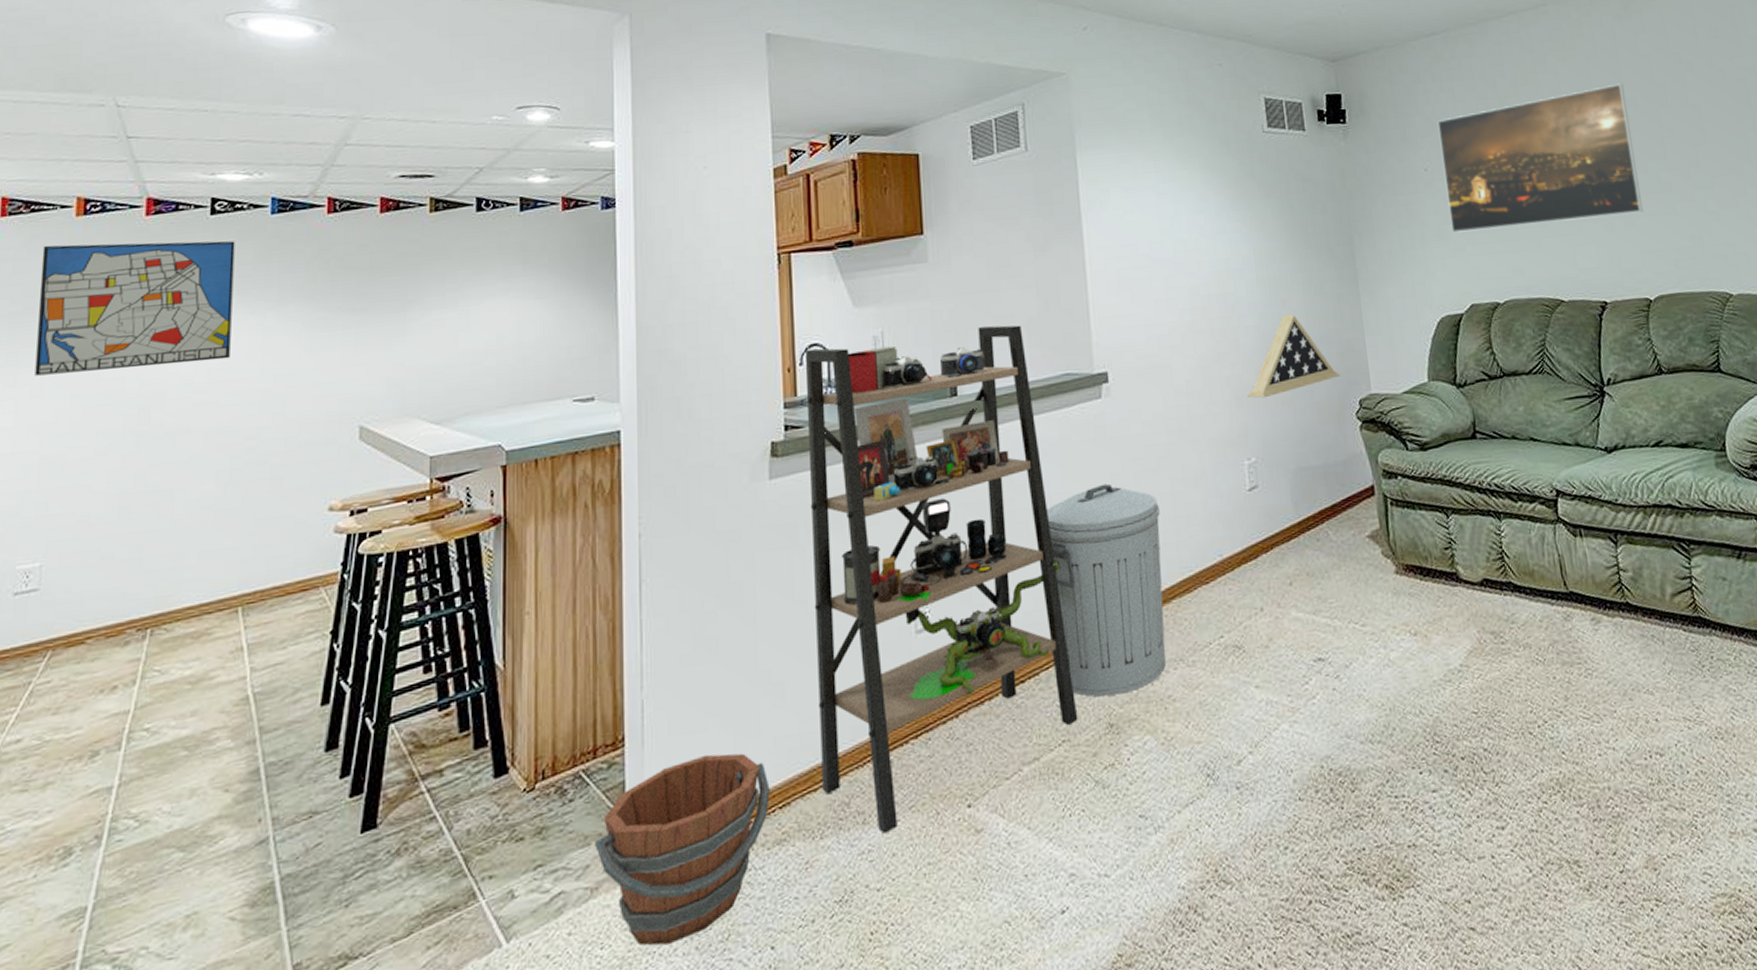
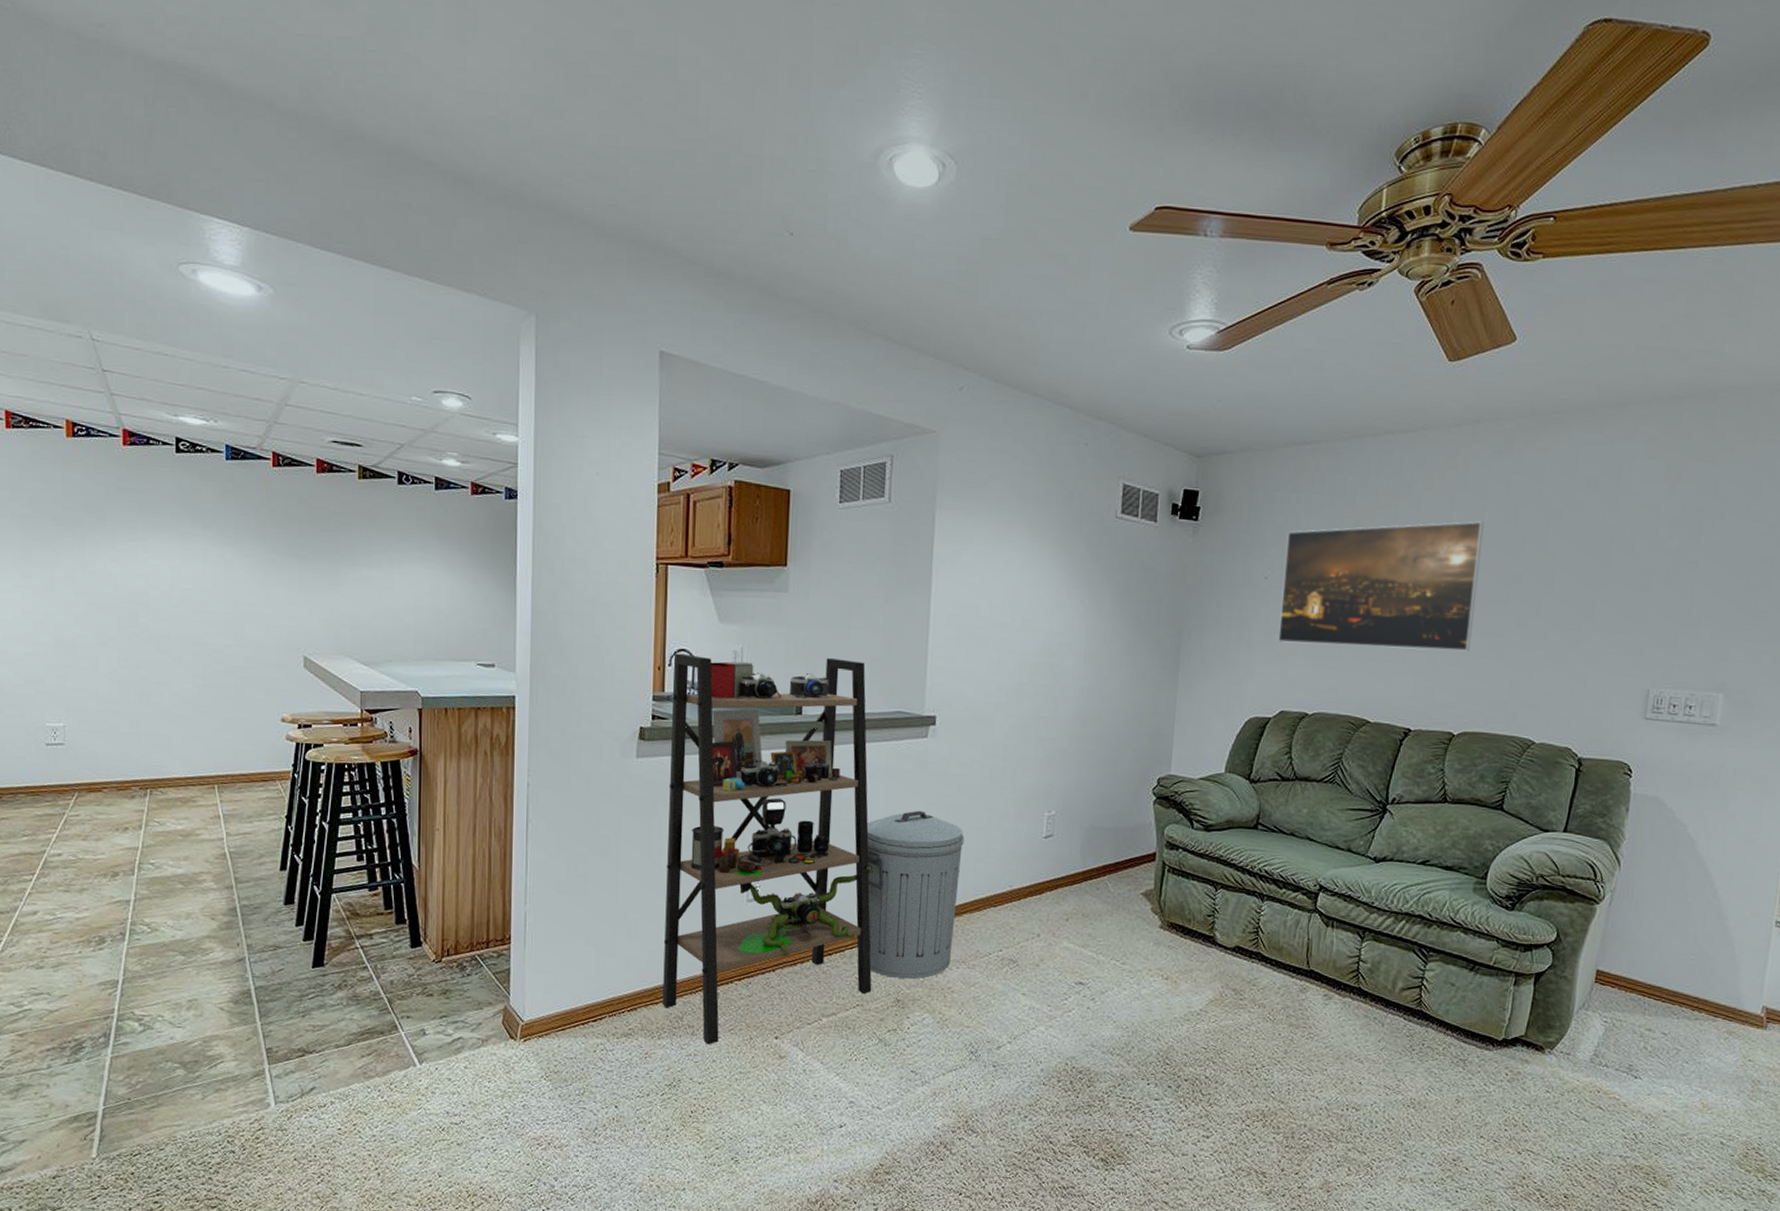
wall art: present [35,241,235,376] -> none [42,459,198,582]
bucket: present [595,753,770,946] -> none [486,961,621,1089]
display case: present [1248,314,1341,399] -> none [1058,691,1146,762]

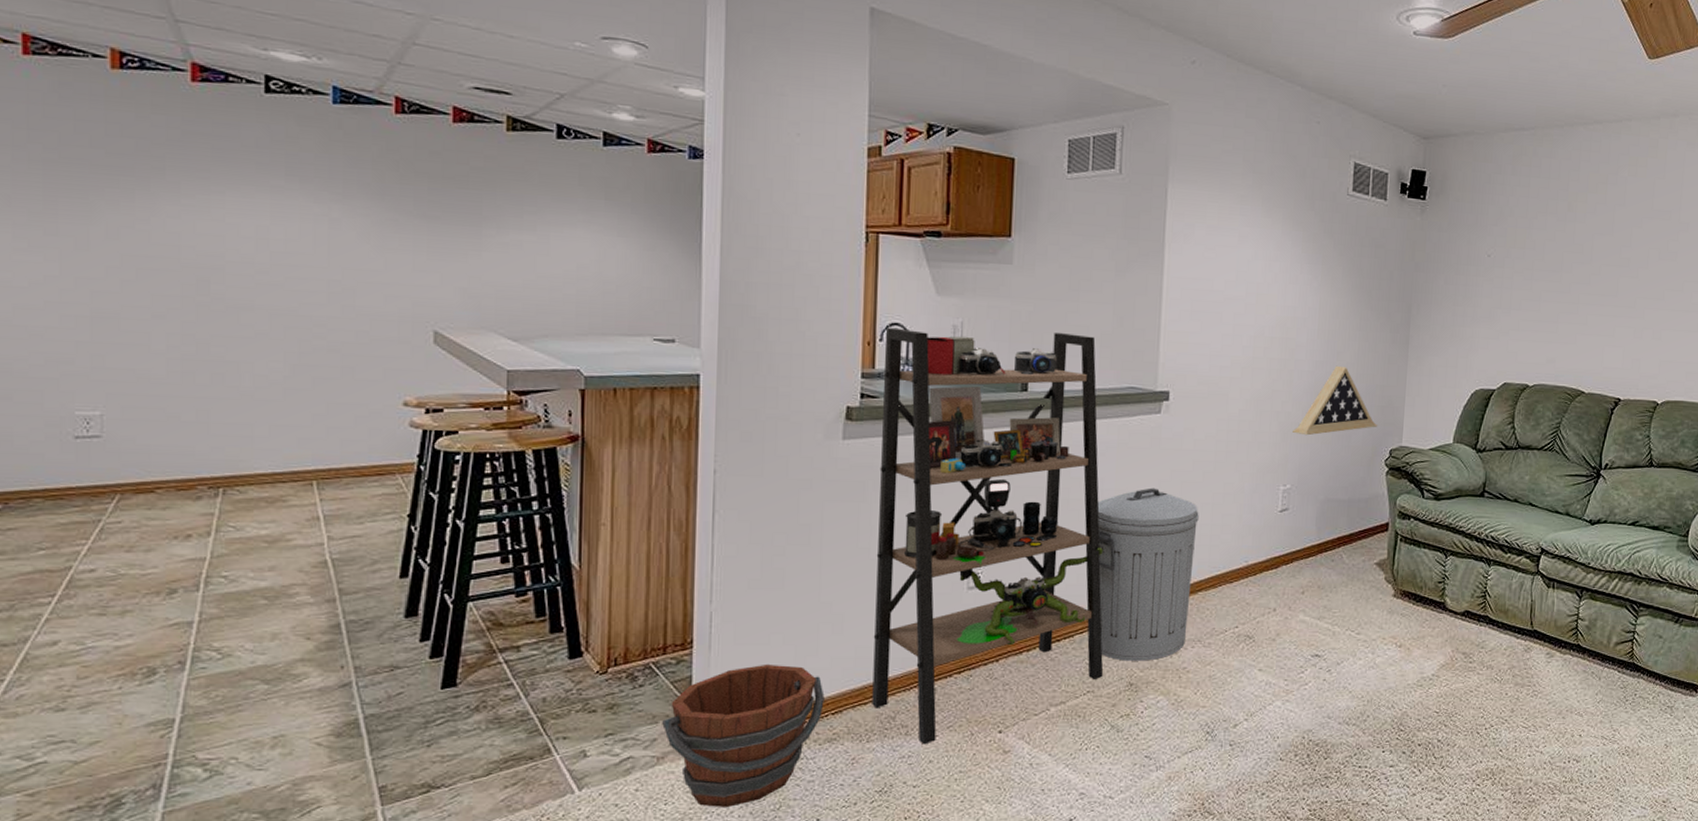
bucket: none [486,961,621,1089] -> present [662,664,825,807]
display case: none [1058,691,1146,762] -> present [1293,365,1378,436]
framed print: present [1278,521,1484,651] -> none [1501,206,1681,326]

